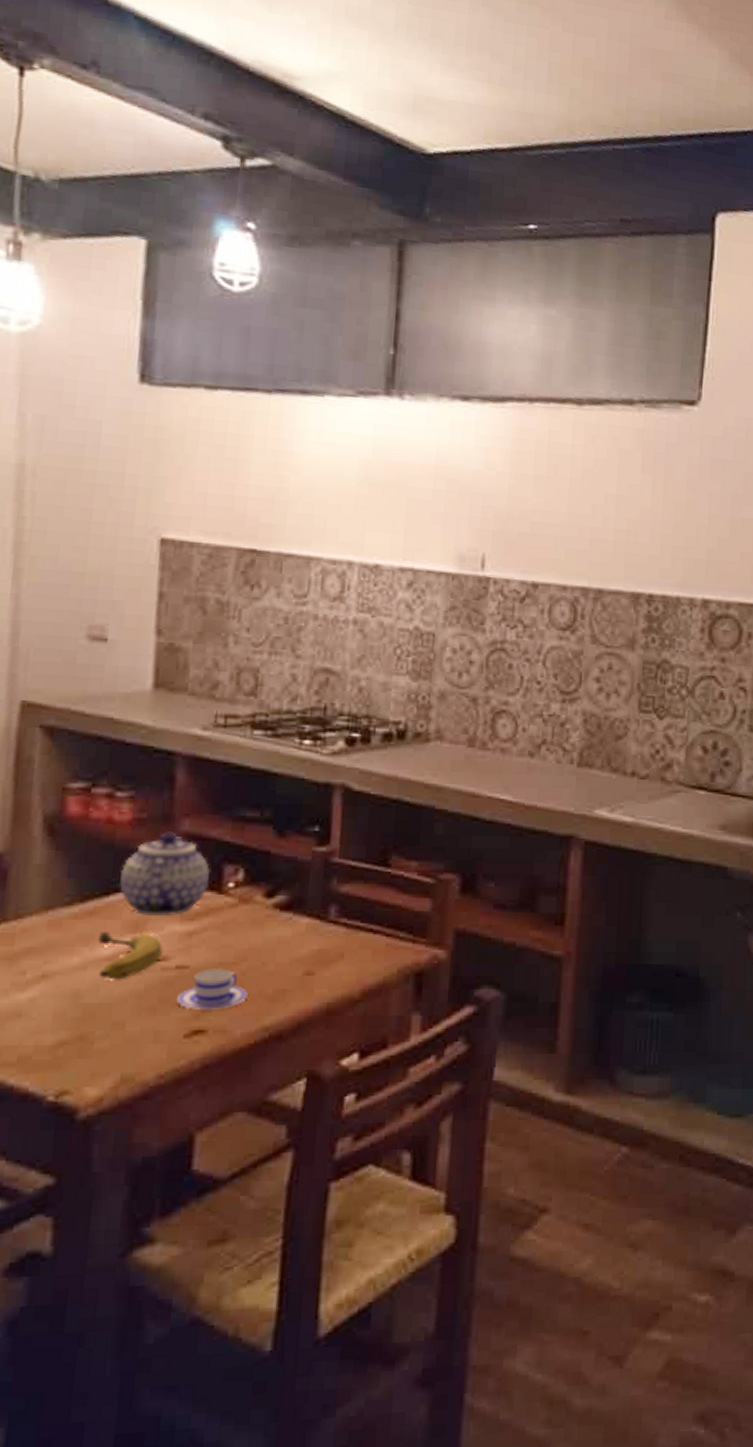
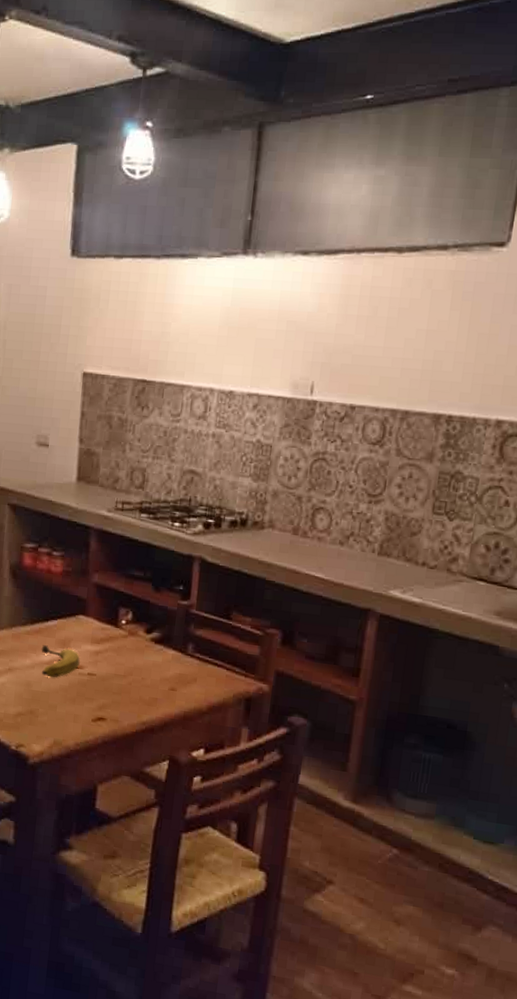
teapot: present [120,831,211,917] -> none [54,581,111,640]
teacup: present [177,969,248,1009] -> none [88,677,132,706]

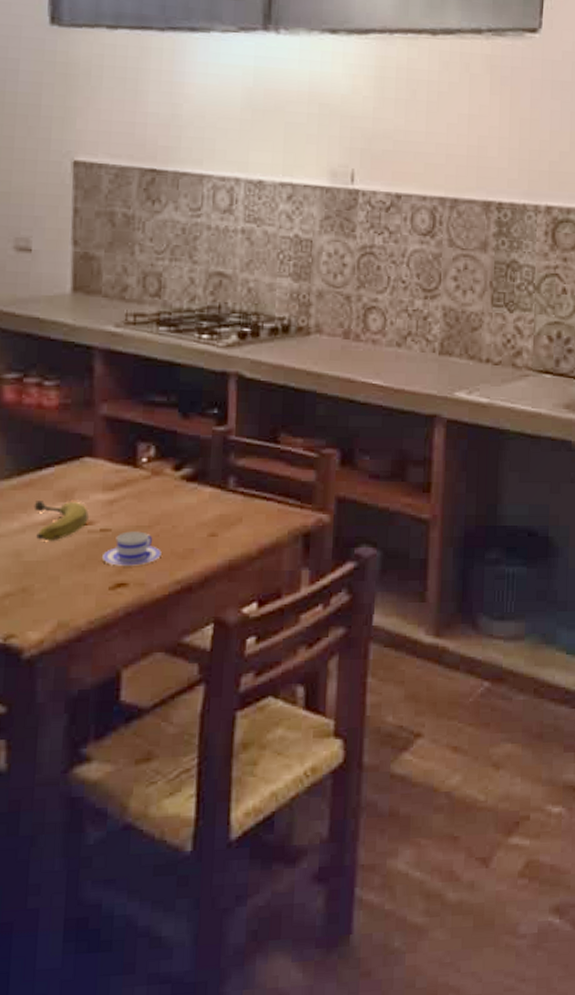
teacup: none [88,677,132,706] -> present [102,531,162,566]

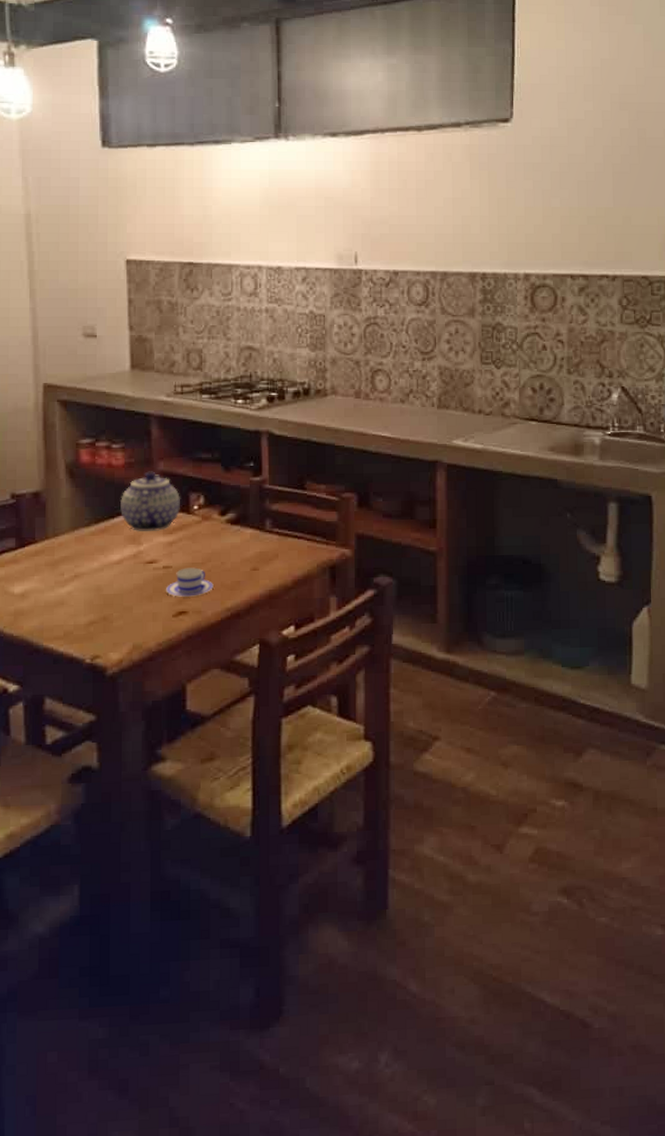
fruit: present [34,501,89,541] -> none [109,544,153,578]
teapot: none [50,415,127,488] -> present [120,471,181,532]

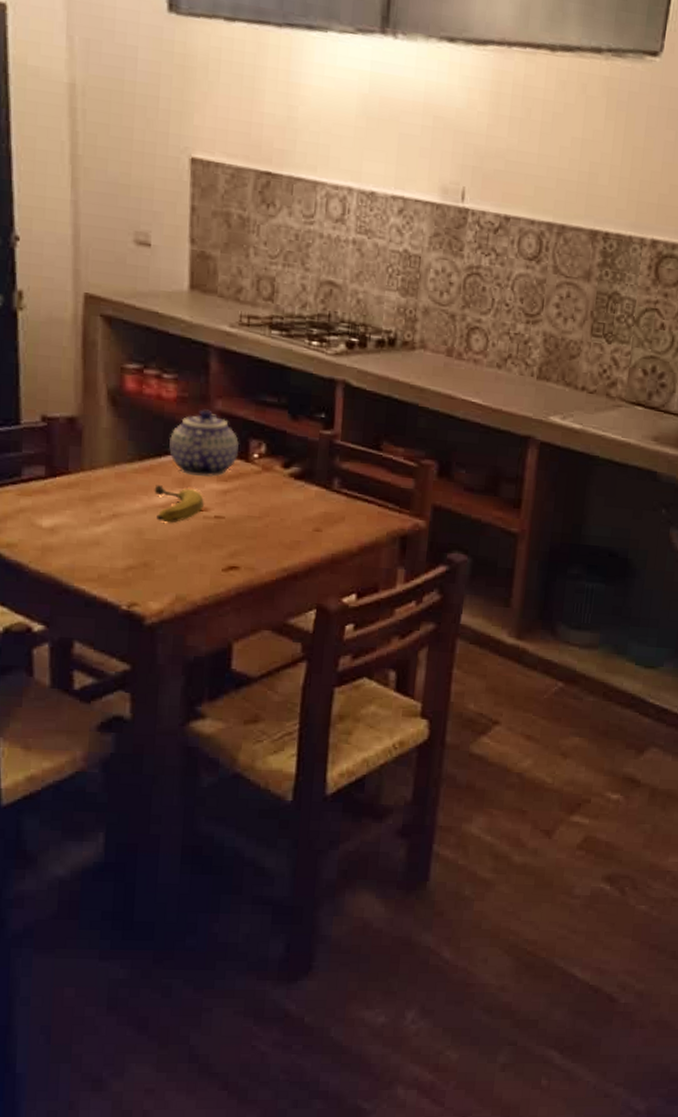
fruit: none [109,544,153,578] -> present [154,485,204,523]
teacup: present [166,567,214,597] -> none [216,520,270,552]

